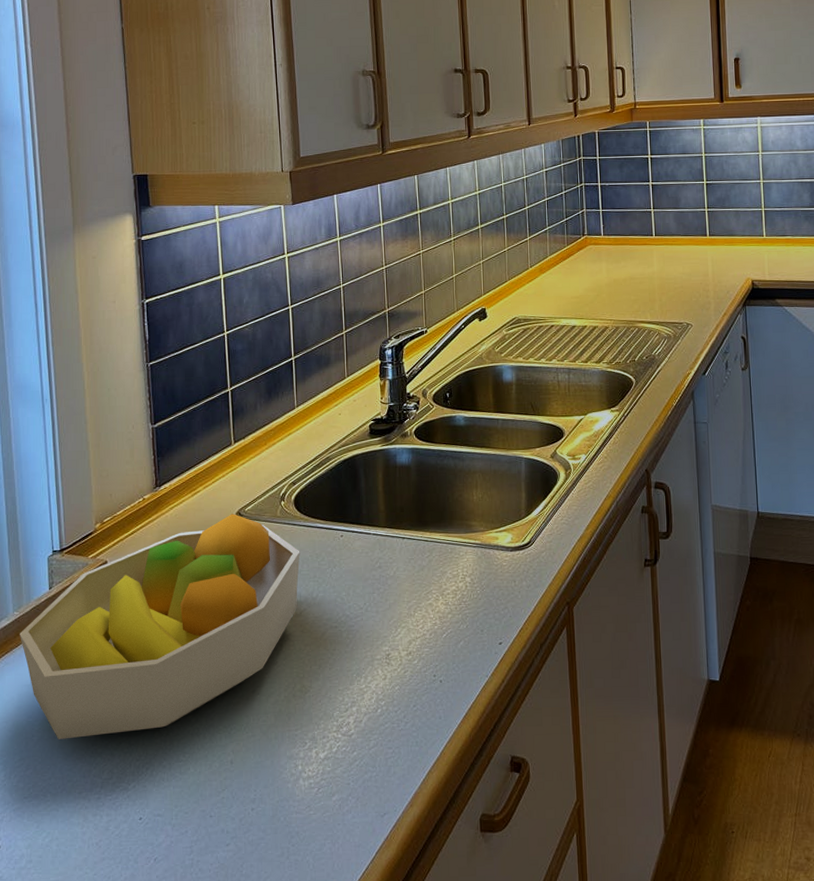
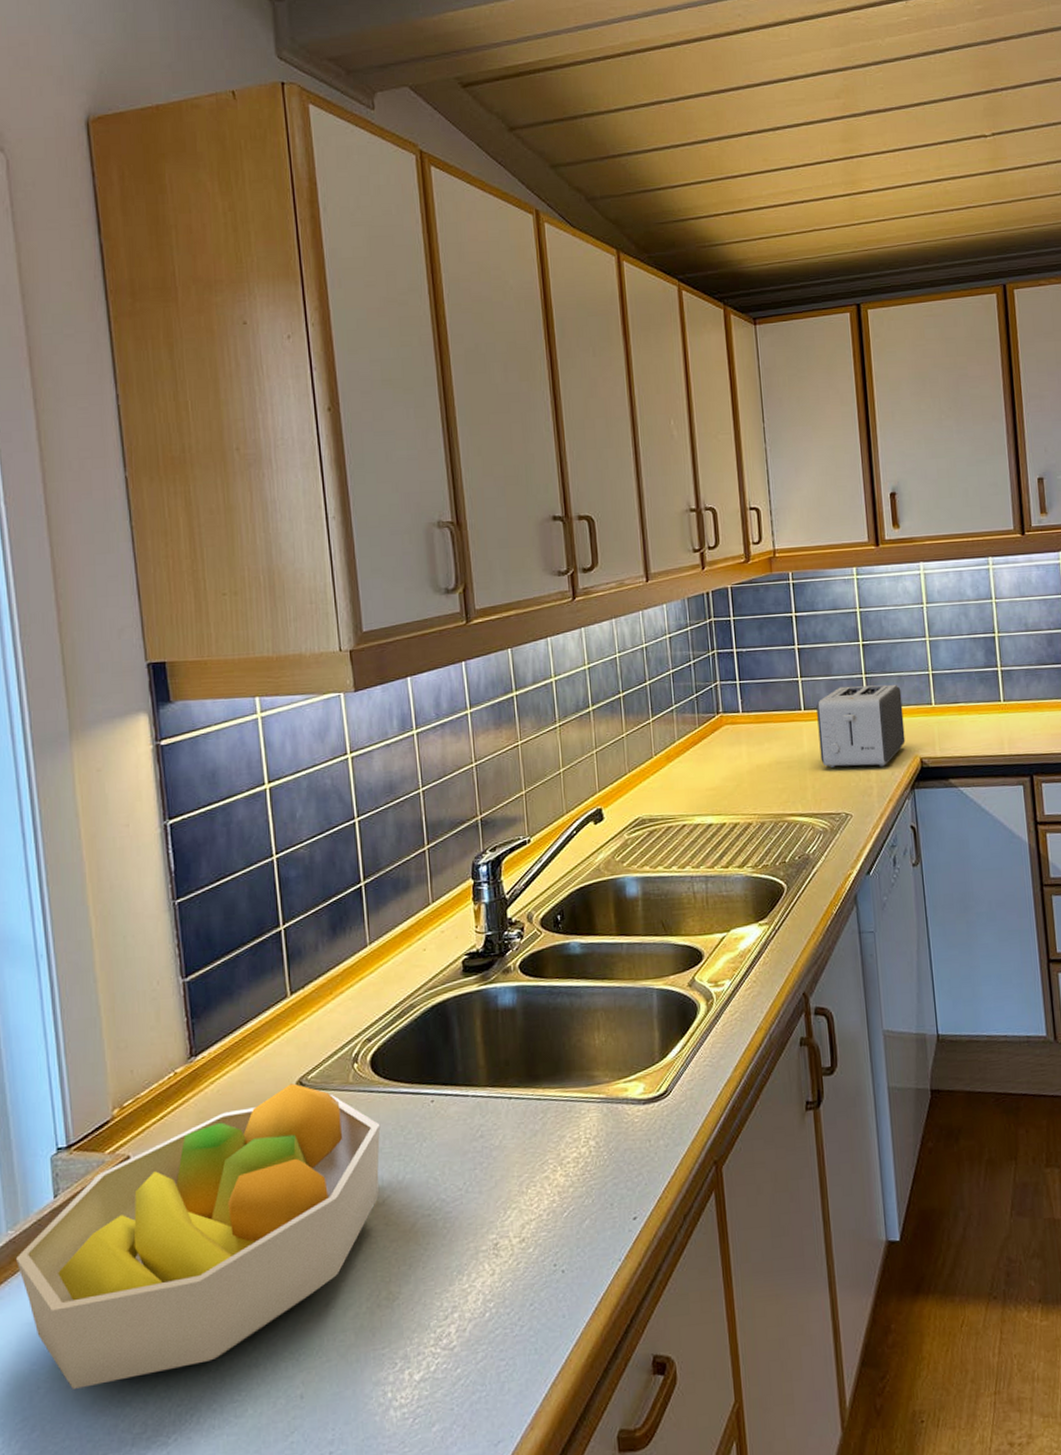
toaster: none [665,218,740,286] -> present [816,684,906,767]

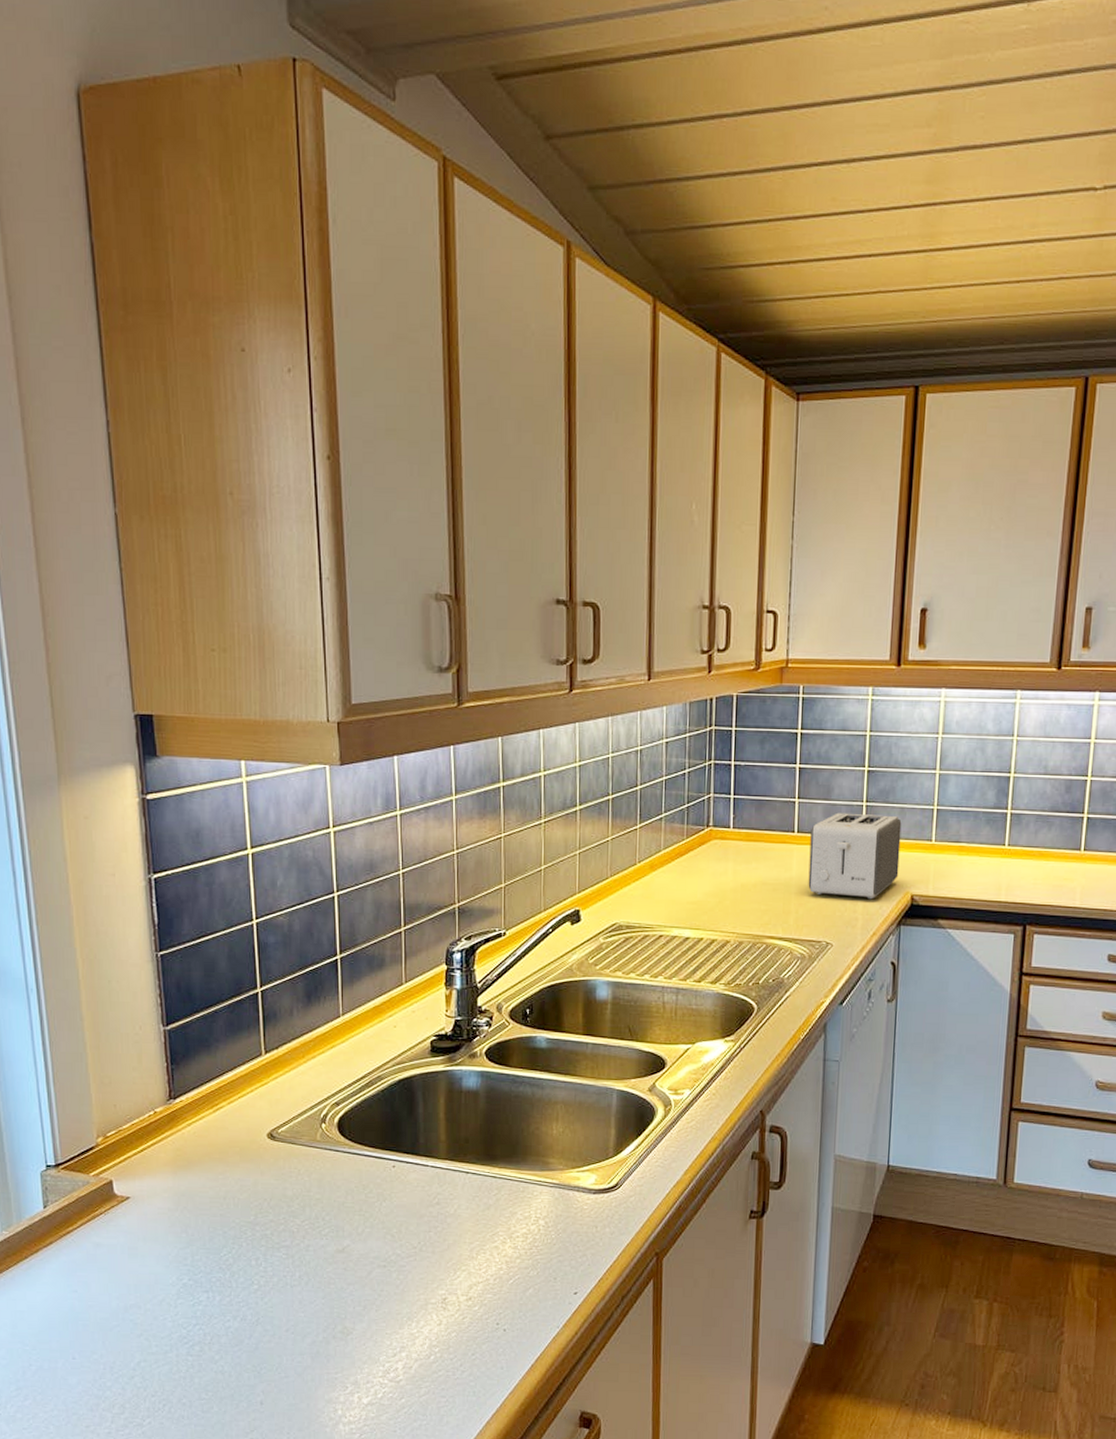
fruit bowl: present [16,1083,381,1389] -> none [10,1135,344,1370]

